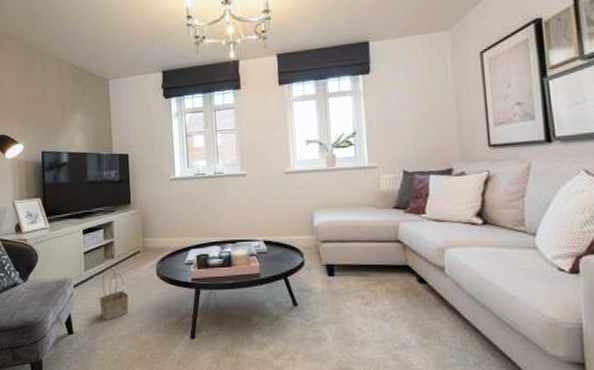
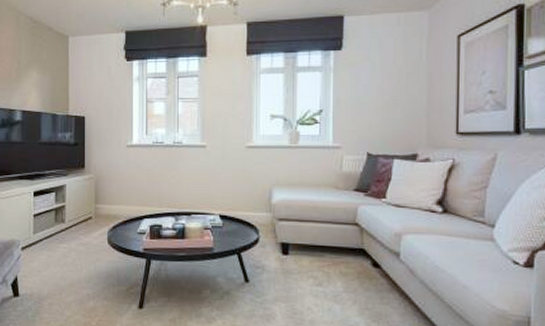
basket: present [99,268,129,321] -> none [47,232,78,286]

